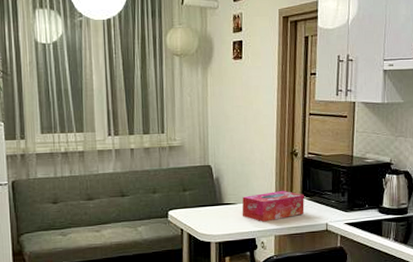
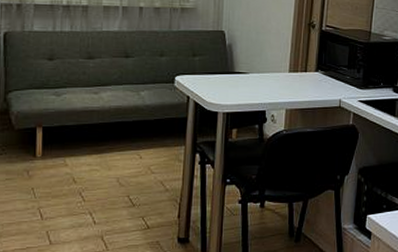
tissue box: present [242,190,305,222] -> none [253,62,319,94]

